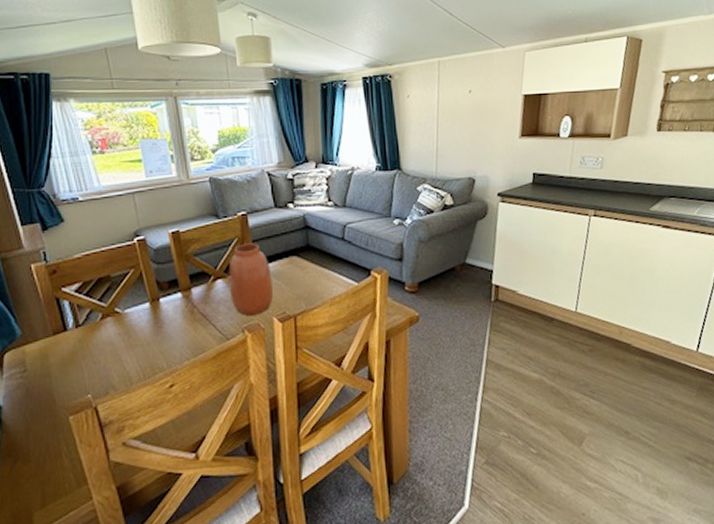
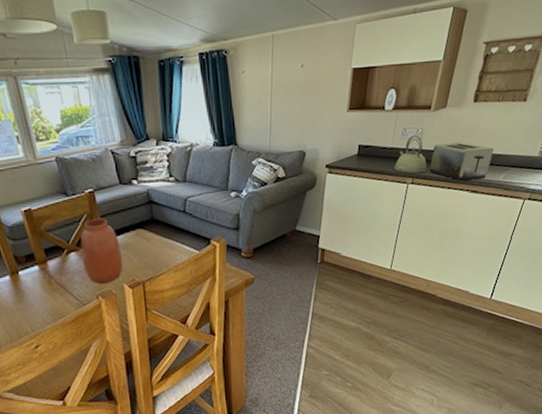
kettle: none [572,164,612,205] -> present [393,135,428,174]
toaster: none [613,173,684,215] -> present [429,142,493,182]

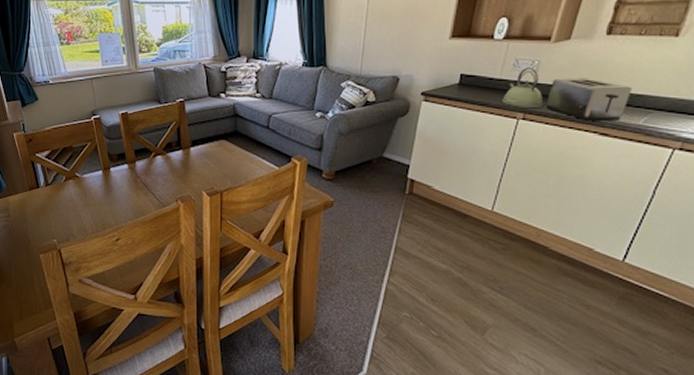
vase: present [80,218,124,283] -> none [167,126,204,188]

